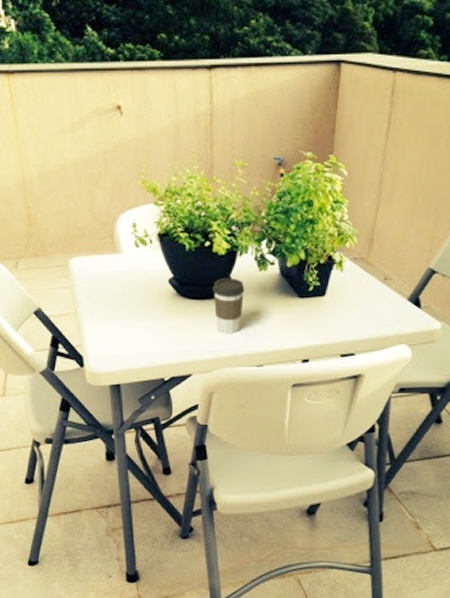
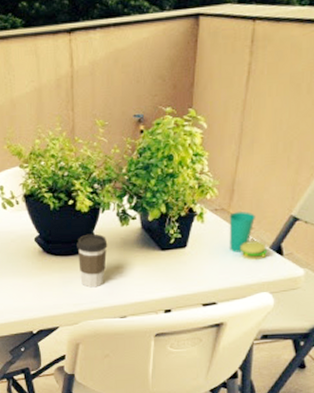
cup: none [368,262,406,312] -> present [229,211,268,261]

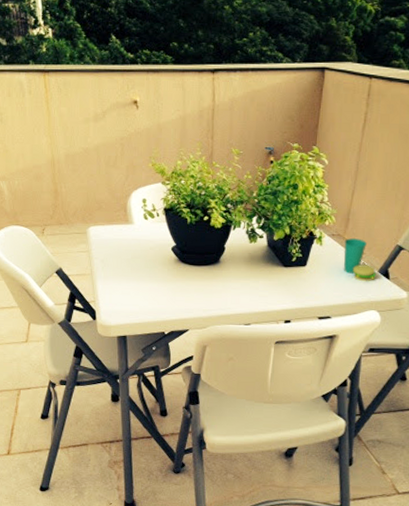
coffee cup: present [77,233,108,288] -> none [209,247,237,296]

